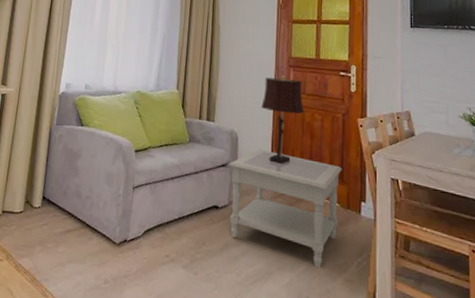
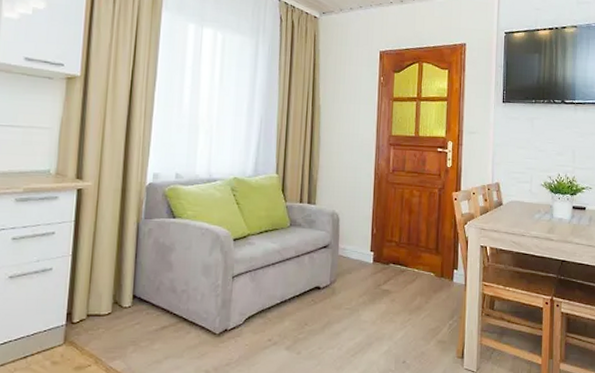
side table: present [229,149,342,269] -> none [330,228,437,334]
table lamp: present [261,75,305,164] -> none [362,154,404,241]

